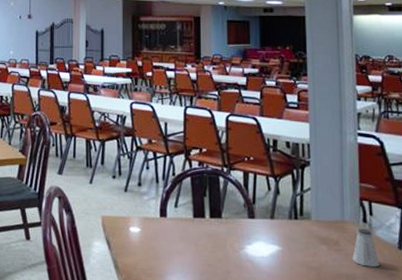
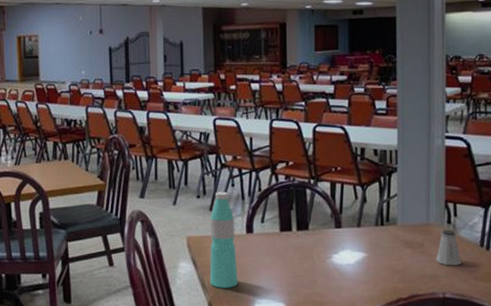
water bottle: none [122,173,151,272] -> present [209,191,239,288]

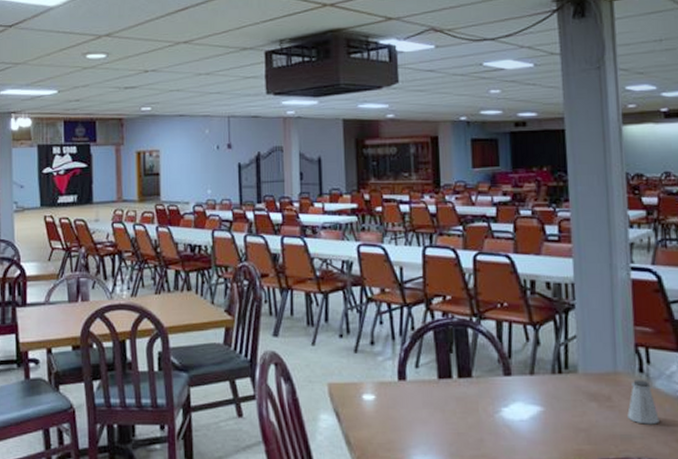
water bottle: present [209,191,239,288] -> none [355,330,390,447]

